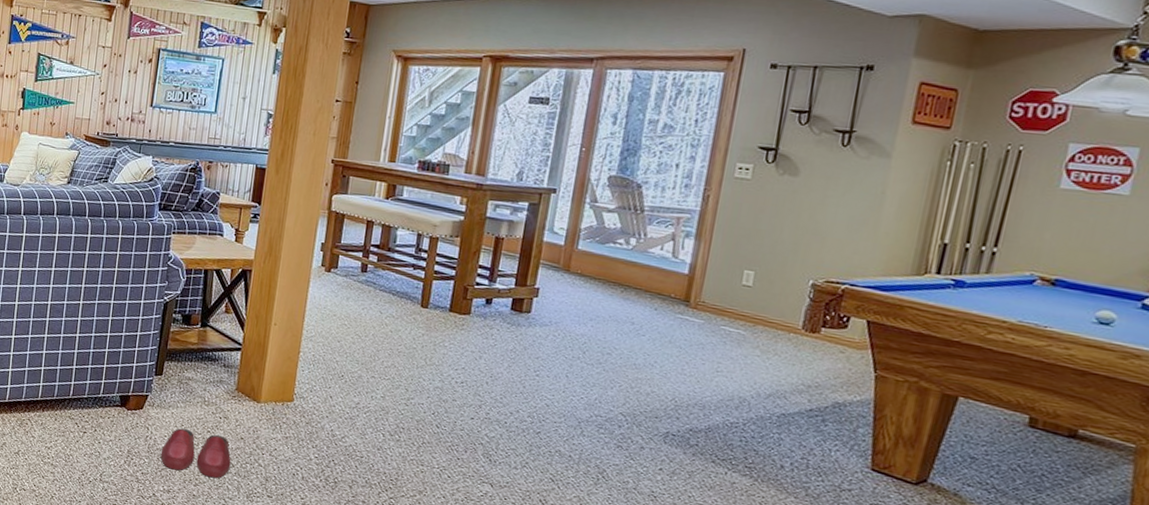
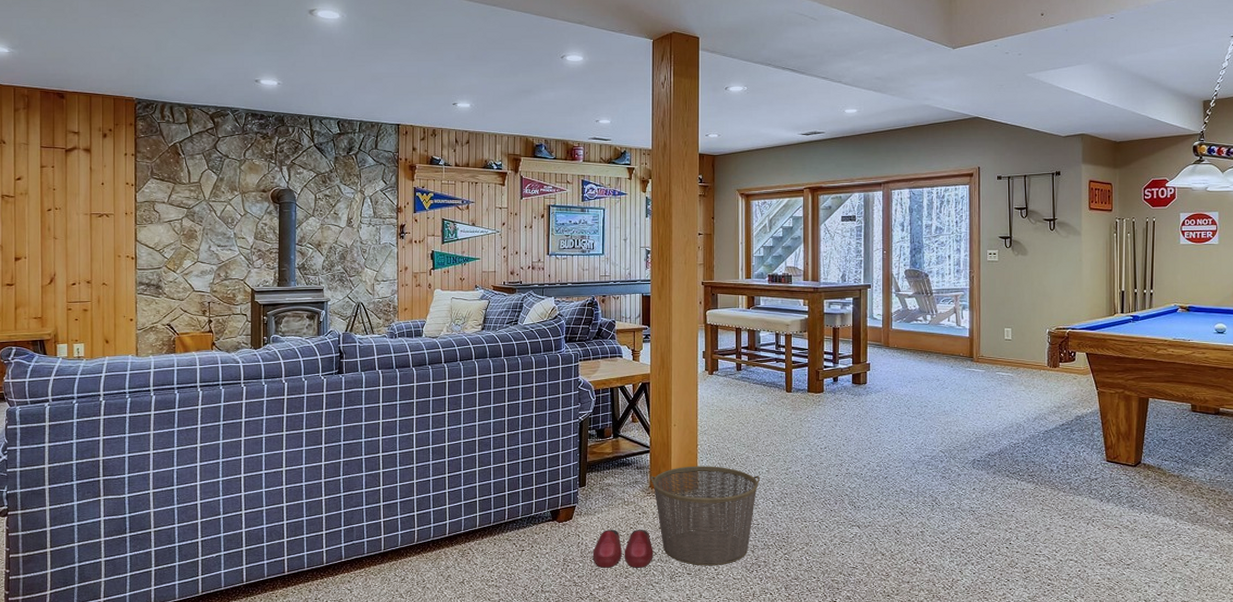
basket: none [238,373,373,495] -> present [650,466,761,566]

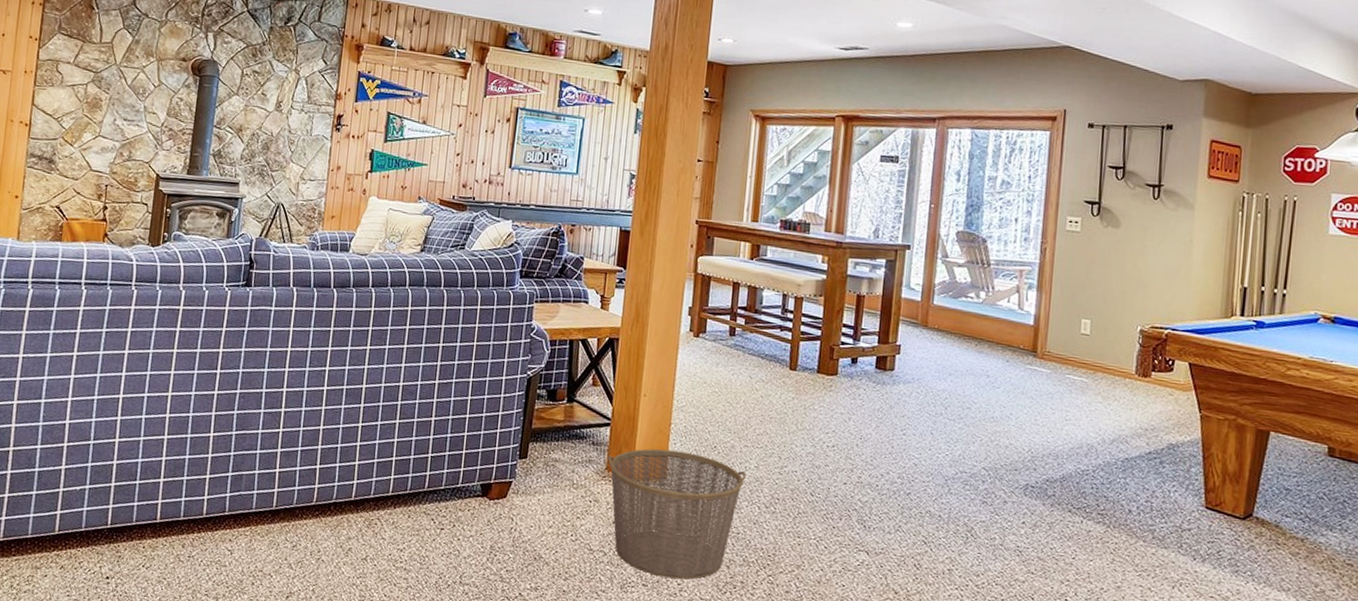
slippers: present [592,530,654,568] -> none [526,516,603,570]

